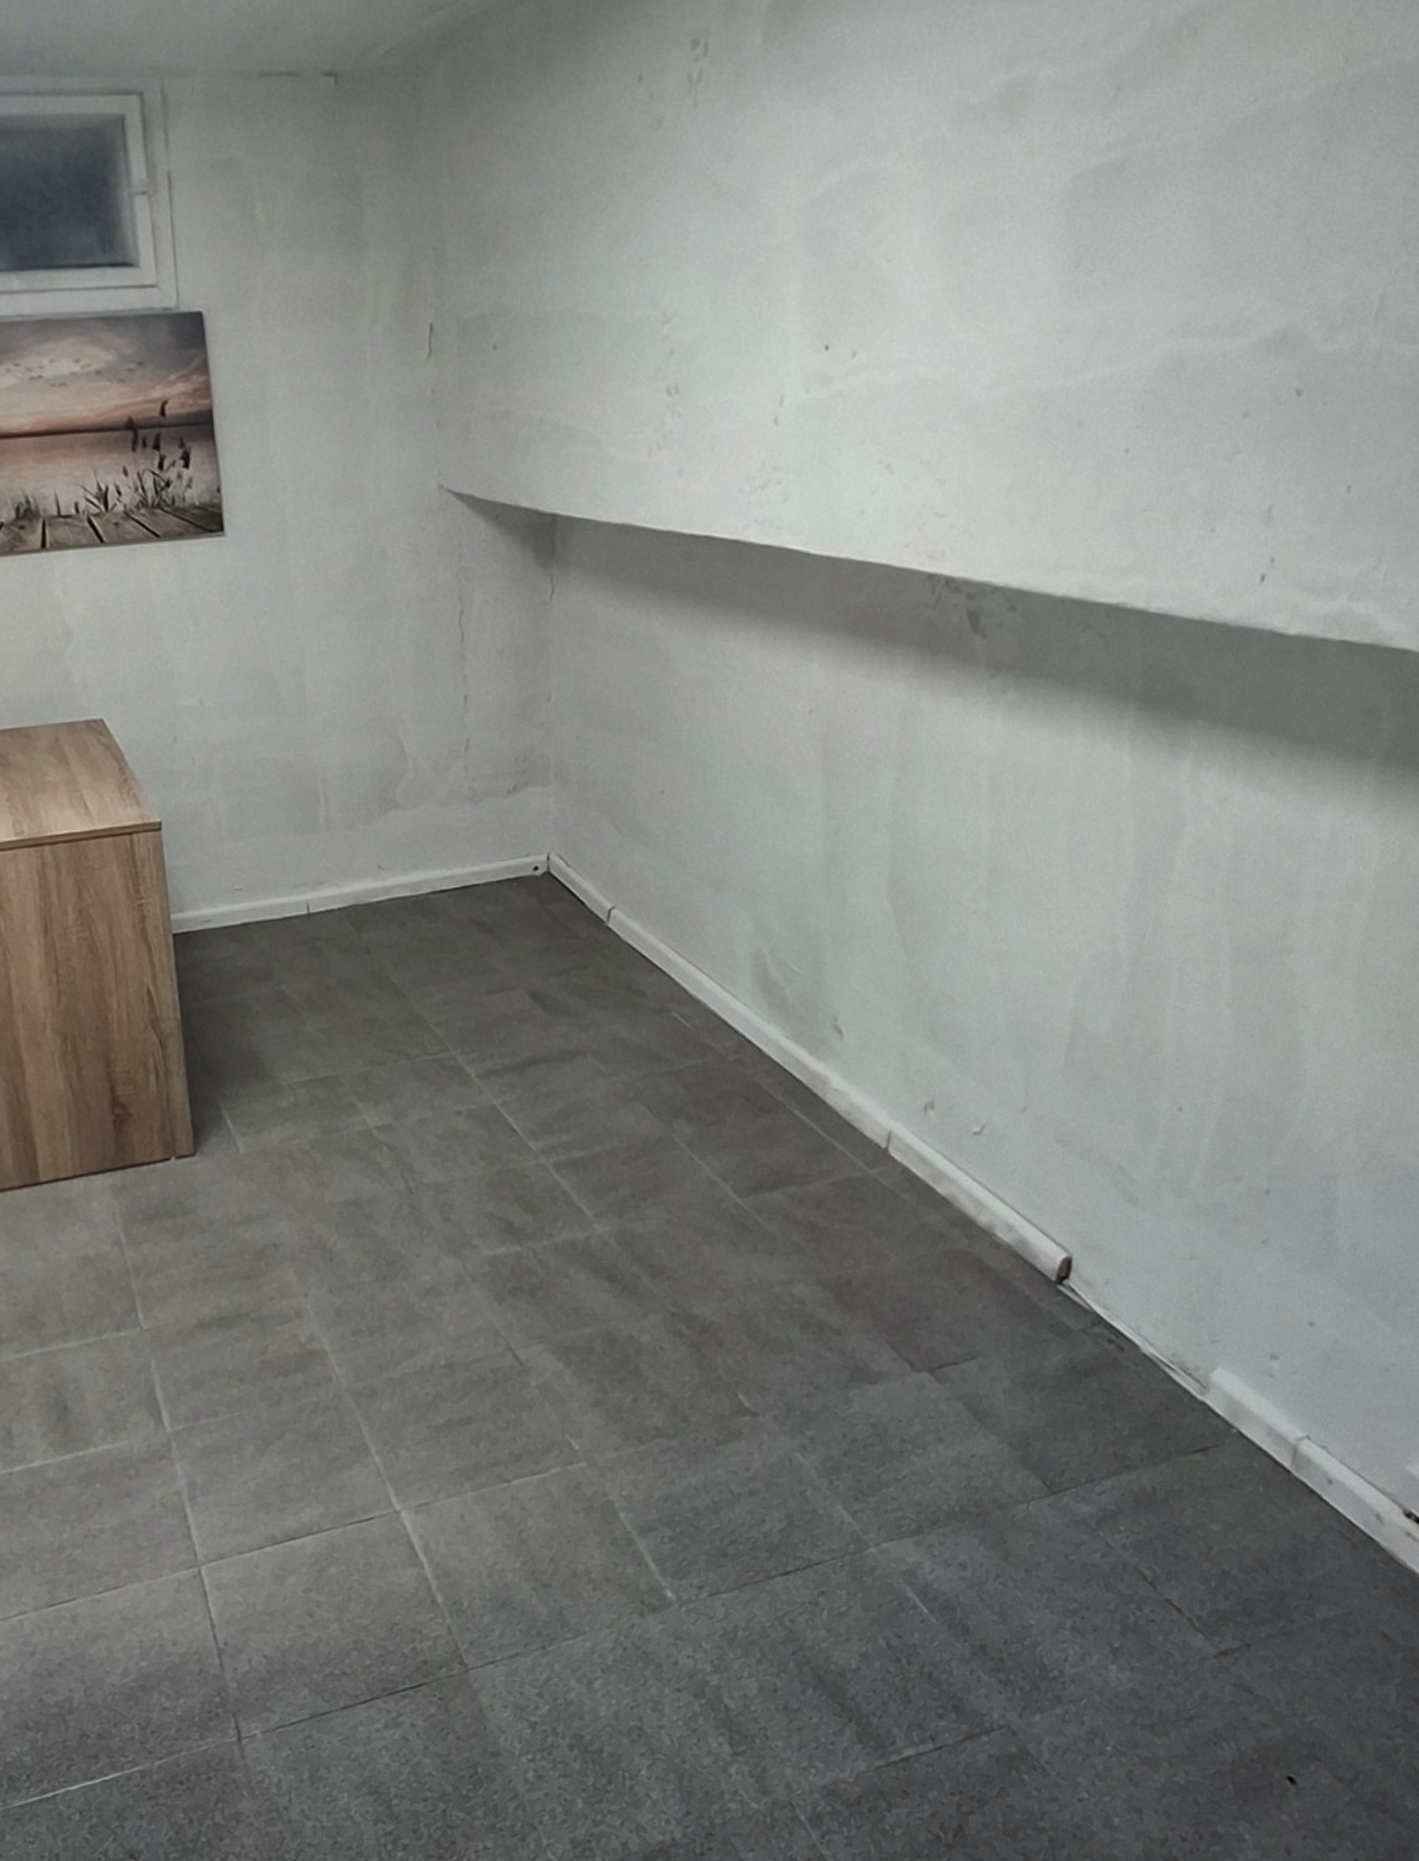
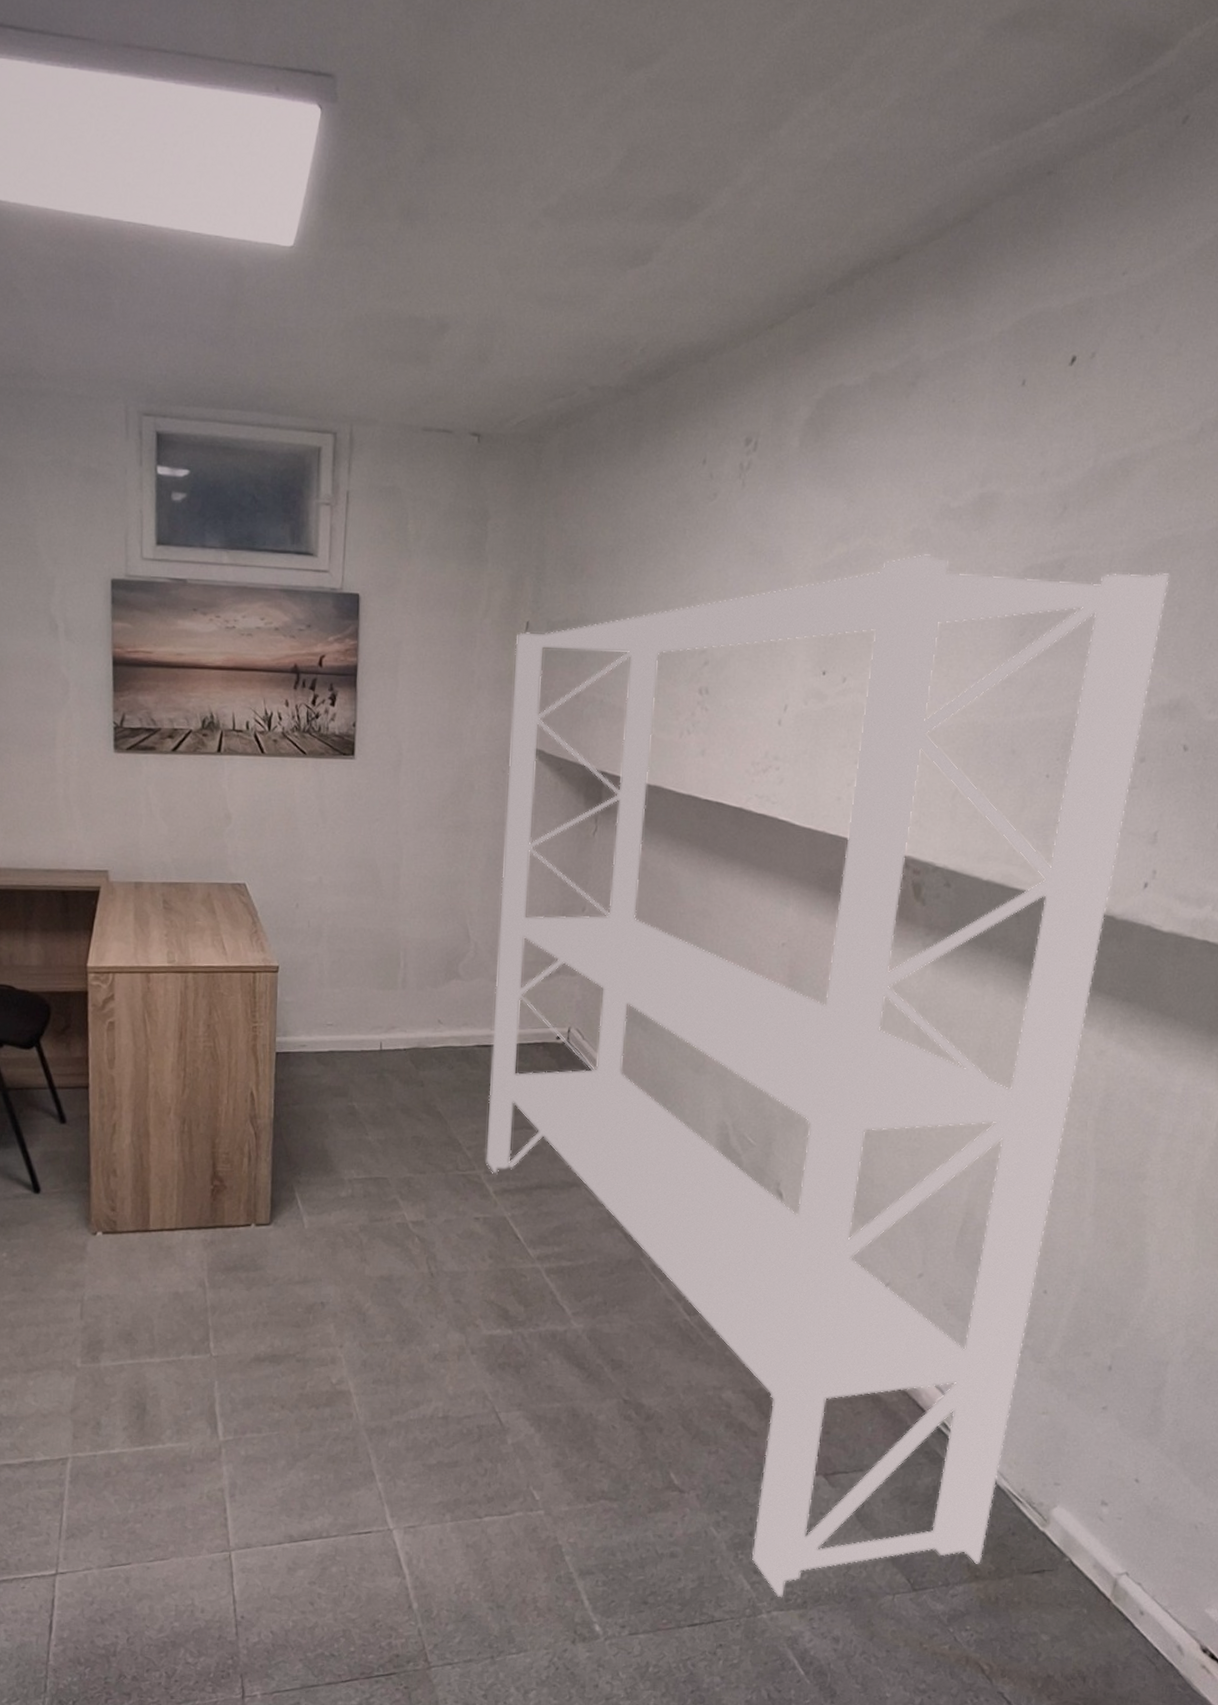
shelving unit: none [418,162,1261,1525] -> present [485,554,1170,1597]

